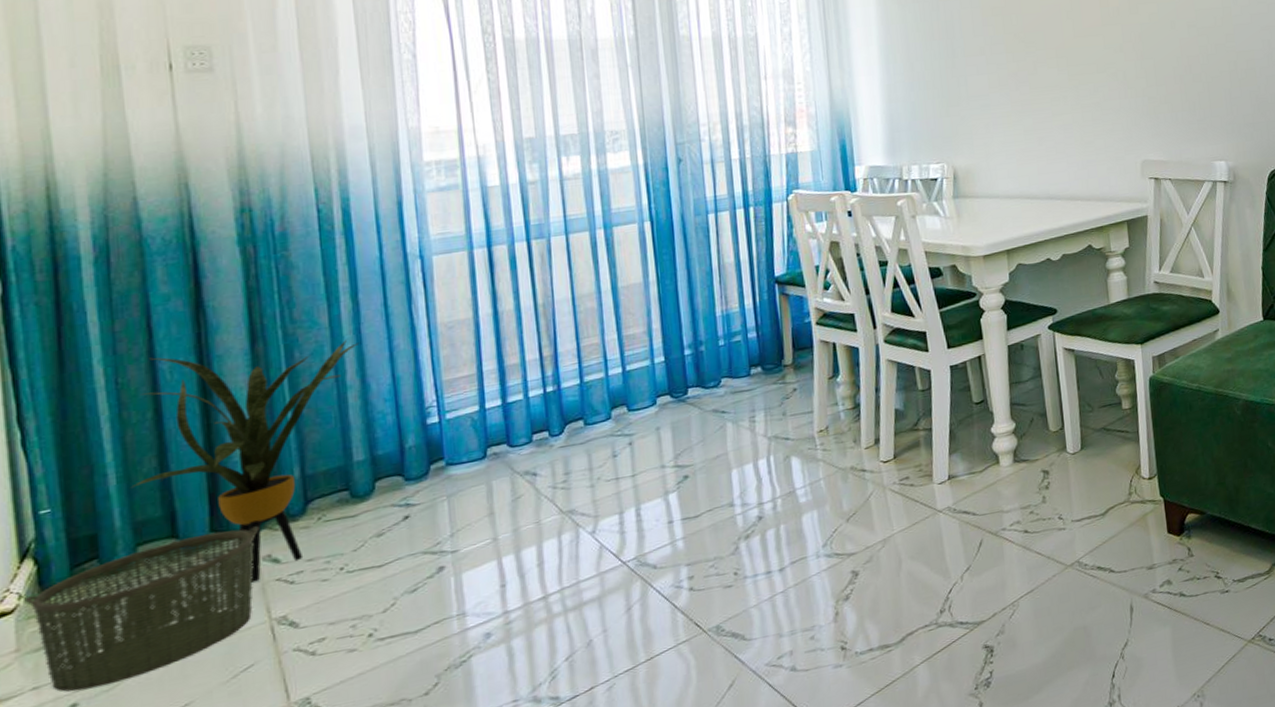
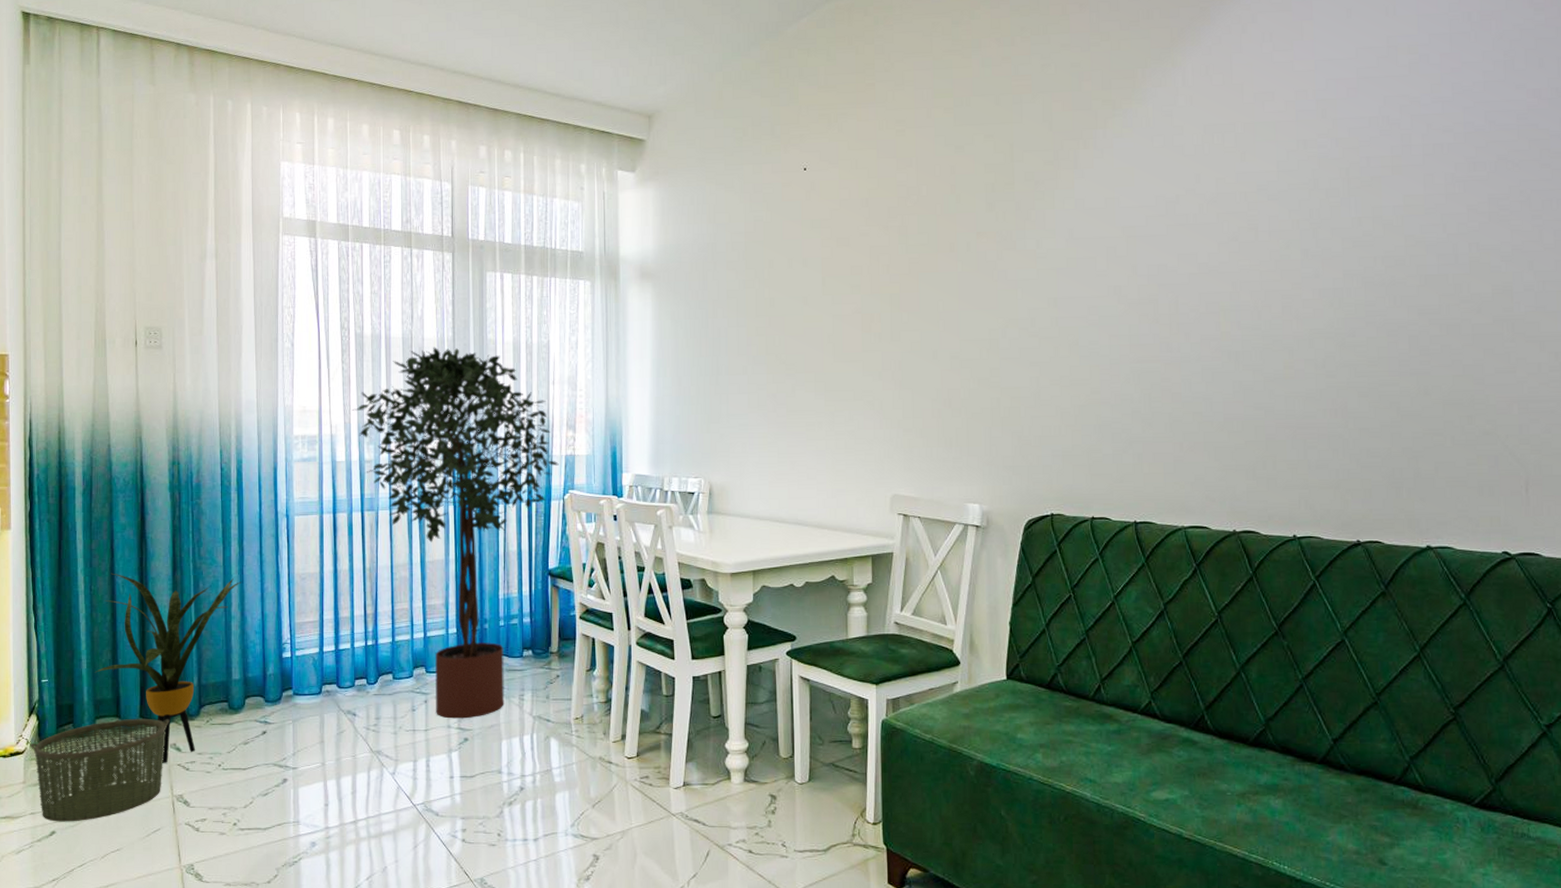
potted tree: none [505,47,779,458] -> present [352,347,559,719]

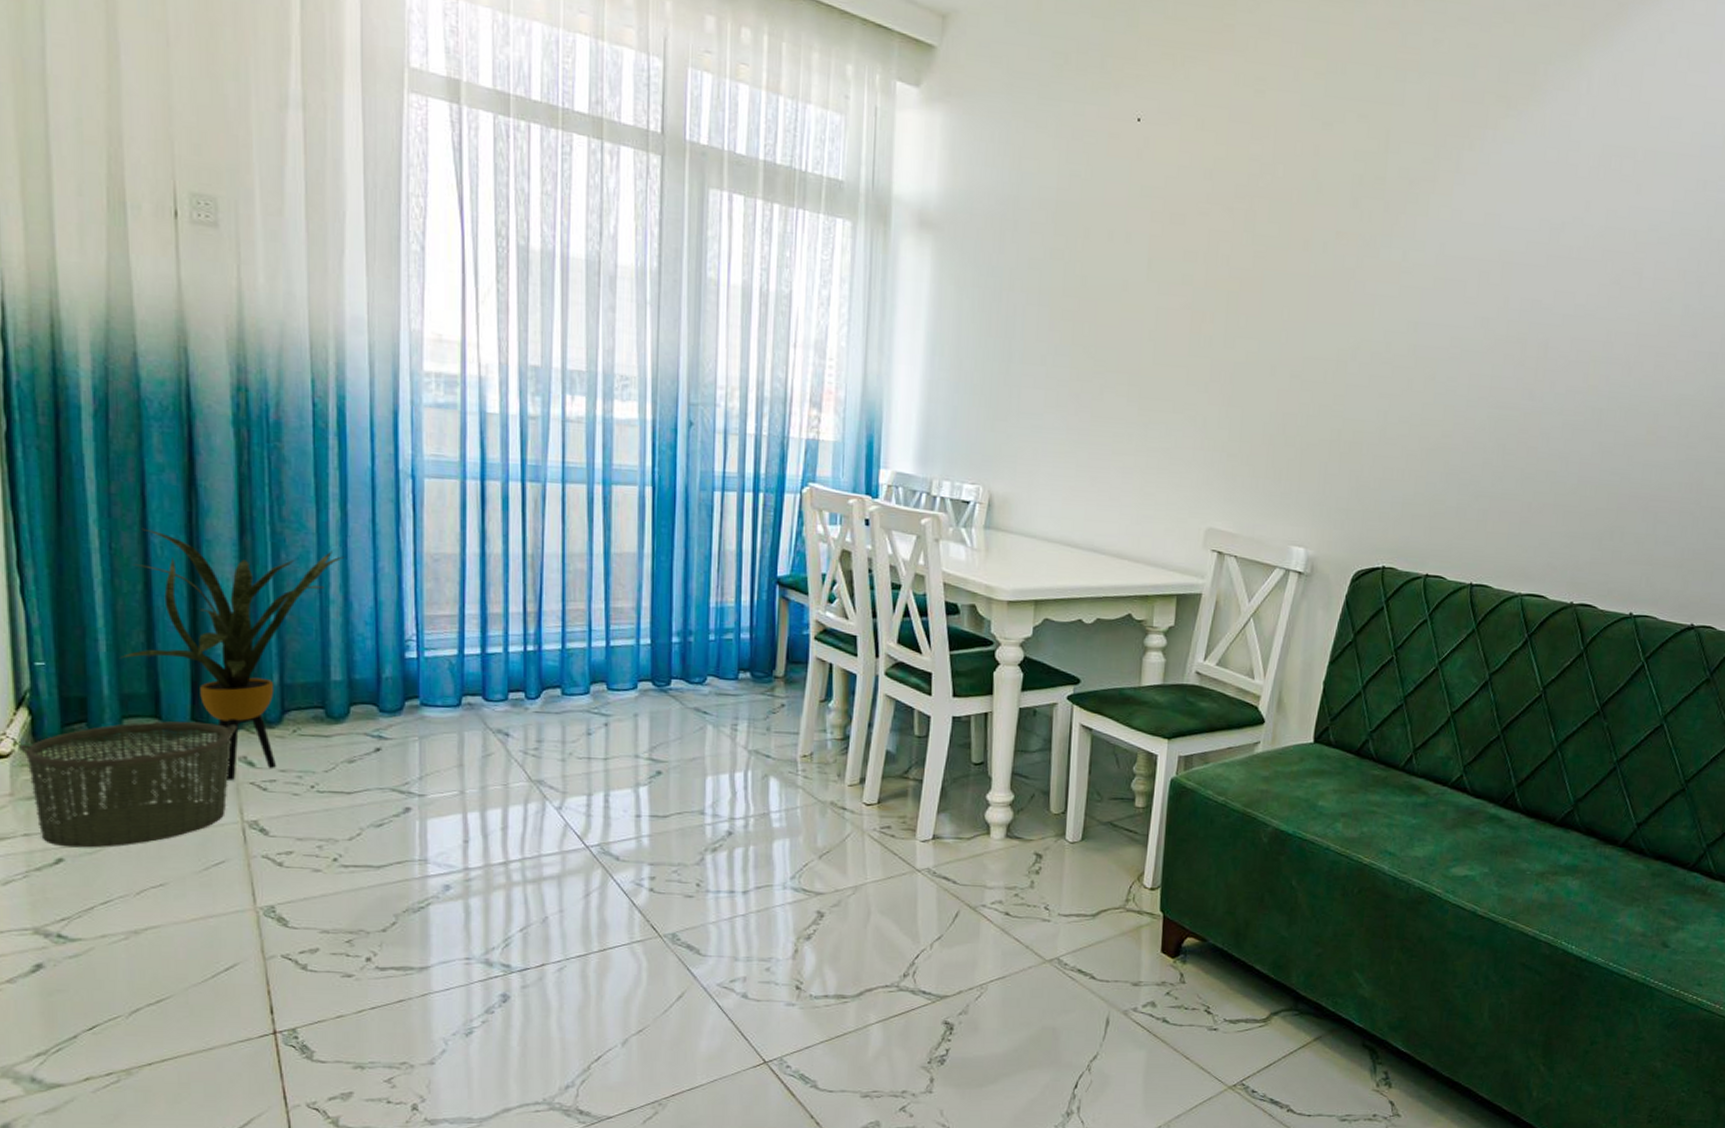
potted tree: present [352,347,559,719] -> none [510,277,797,748]

